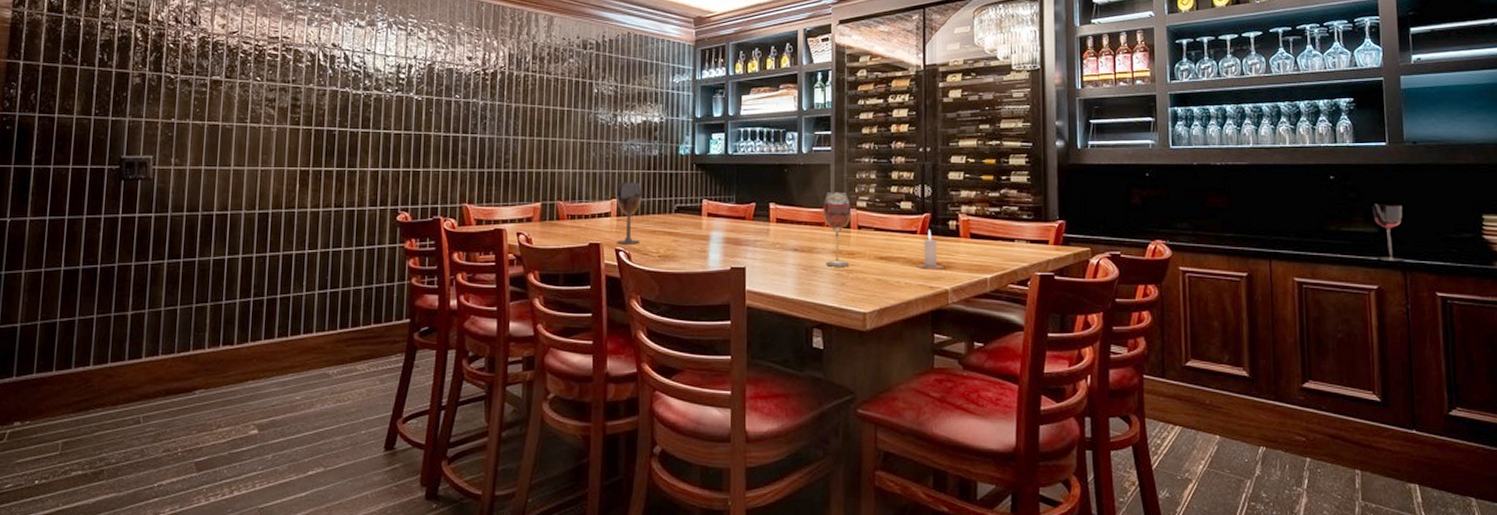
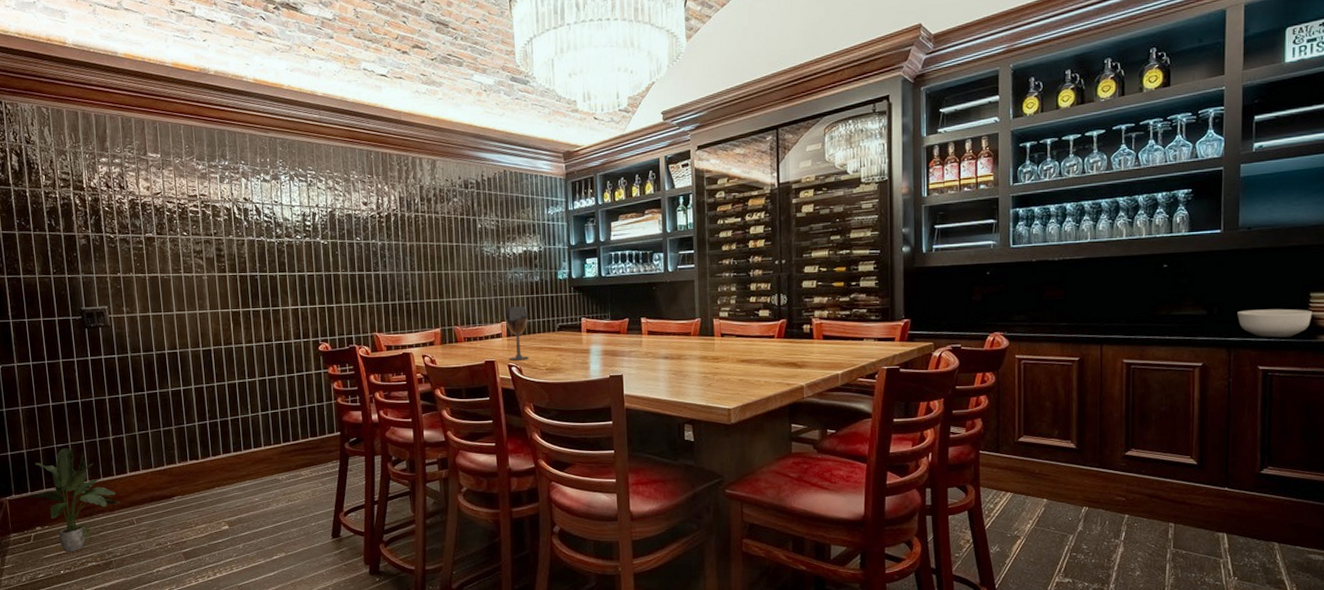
potted plant: none [11,322,127,457] -> present [28,447,120,553]
wineglass: present [823,191,851,267] -> none [689,304,715,371]
candle: present [917,229,944,269] -> none [775,333,800,369]
wineglass: present [1371,203,1406,261] -> none [1202,287,1233,340]
bowl: none [1410,230,1487,263] -> present [1237,308,1313,339]

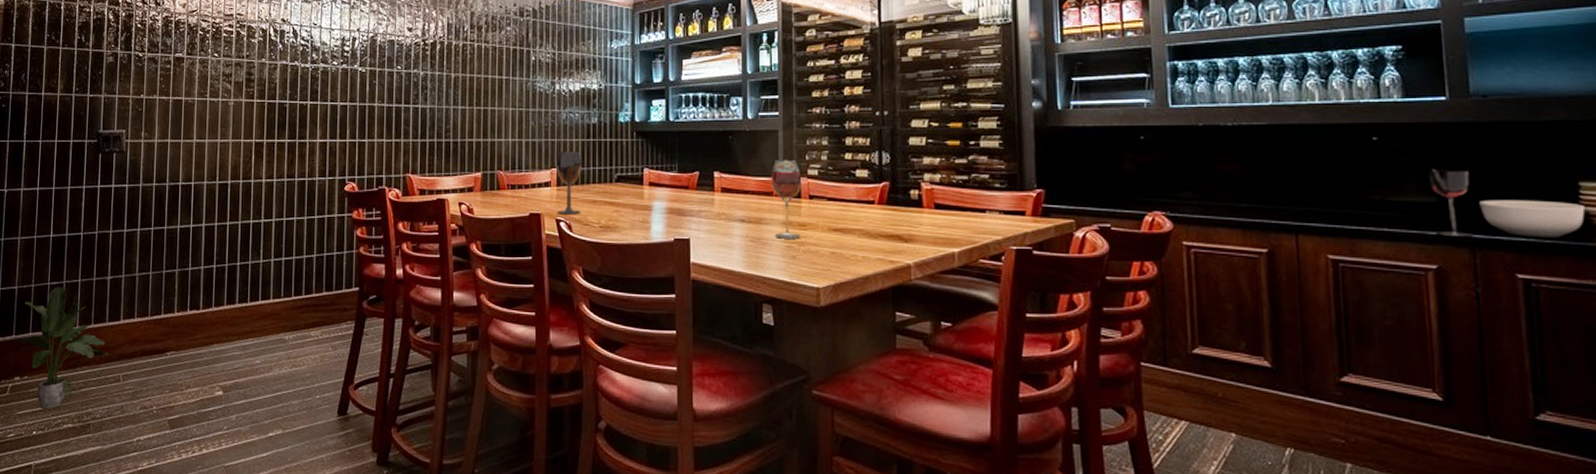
wineglass: none [689,304,715,371] -> present [771,159,802,239]
wineglass: none [1202,287,1233,340] -> present [1427,168,1475,236]

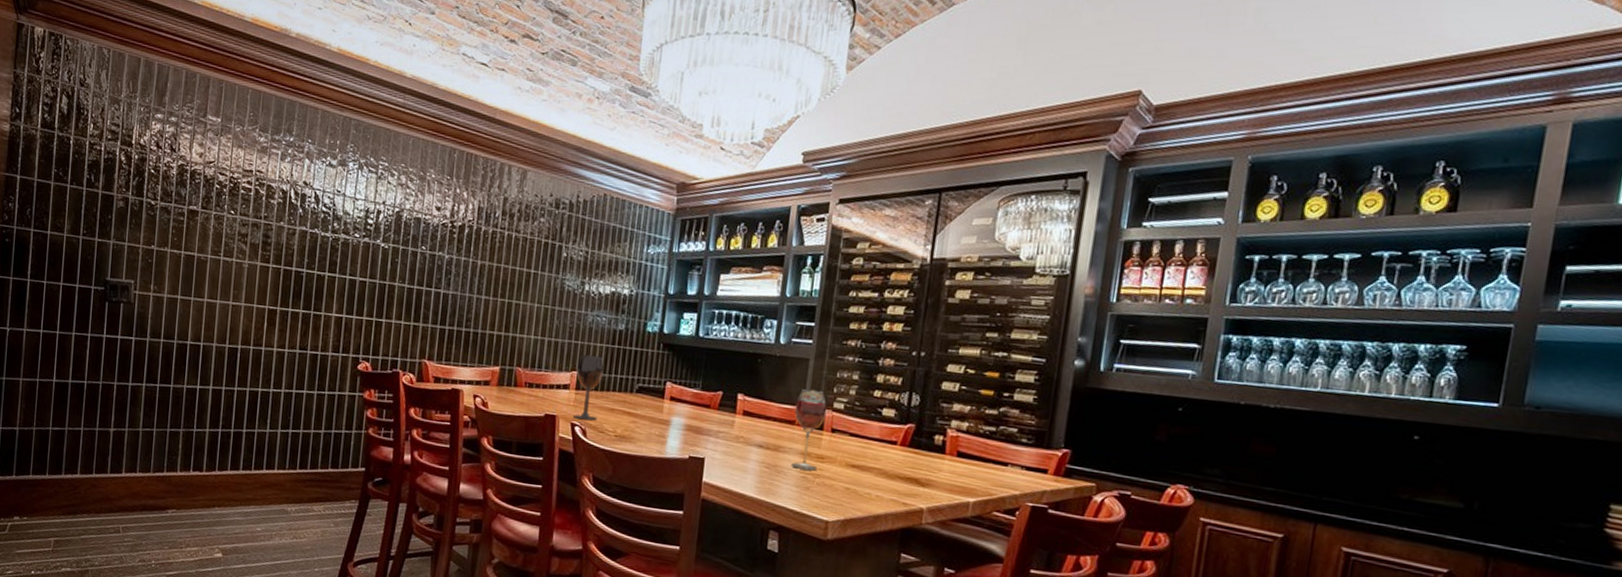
potted plant: present [11,286,108,410] -> none [11,432,109,552]
wineglass: present [1427,168,1475,236] -> none [1454,474,1504,546]
bowl: present [1479,199,1586,239] -> none [1505,511,1611,558]

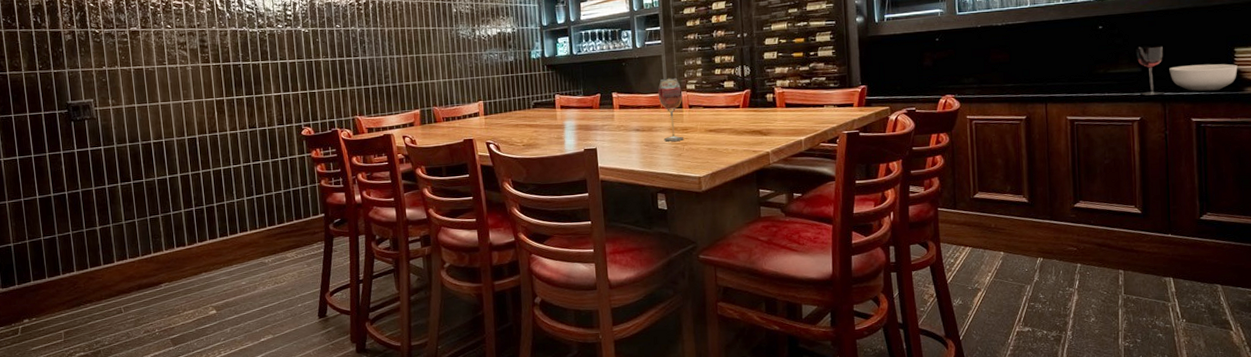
wine glass: present [573,354,604,421] -> none [482,85,506,138]
wineglass: none [1454,474,1504,546] -> present [1135,45,1166,96]
bowl: none [1505,511,1611,558] -> present [1169,64,1238,92]

